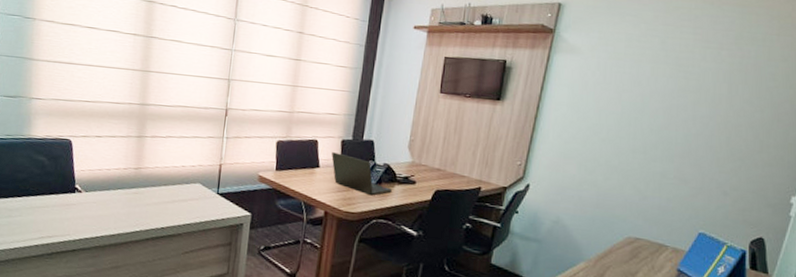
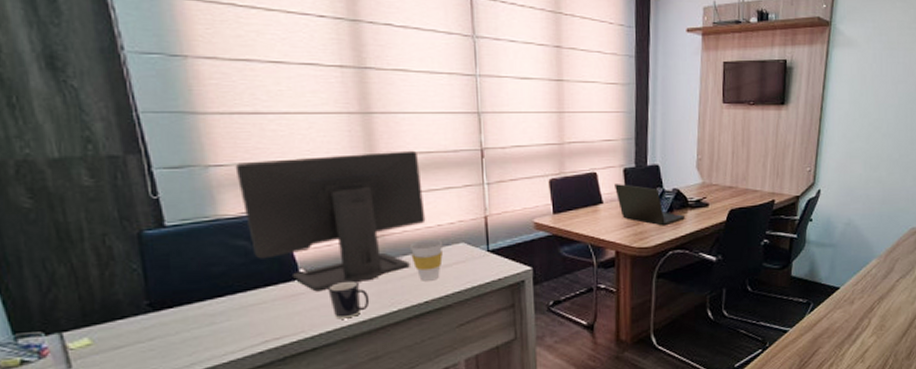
computer monitor: none [47,98,177,205] -> present [235,150,426,292]
mug: none [92,199,121,231] -> present [328,280,370,319]
cup: none [157,176,184,212] -> present [409,239,444,283]

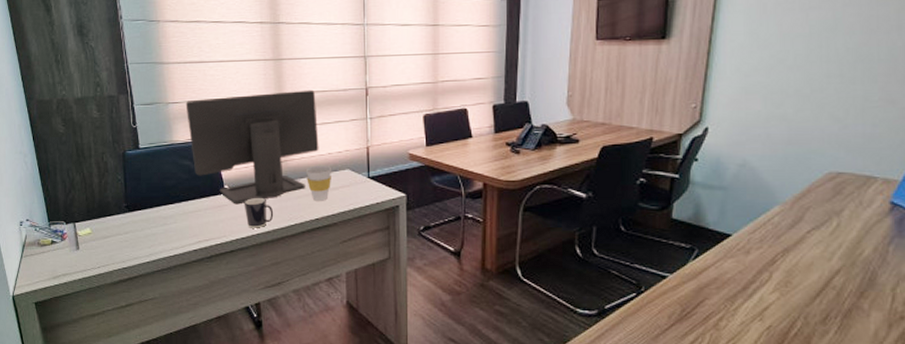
laptop: present [615,184,685,226] -> none [484,119,553,161]

